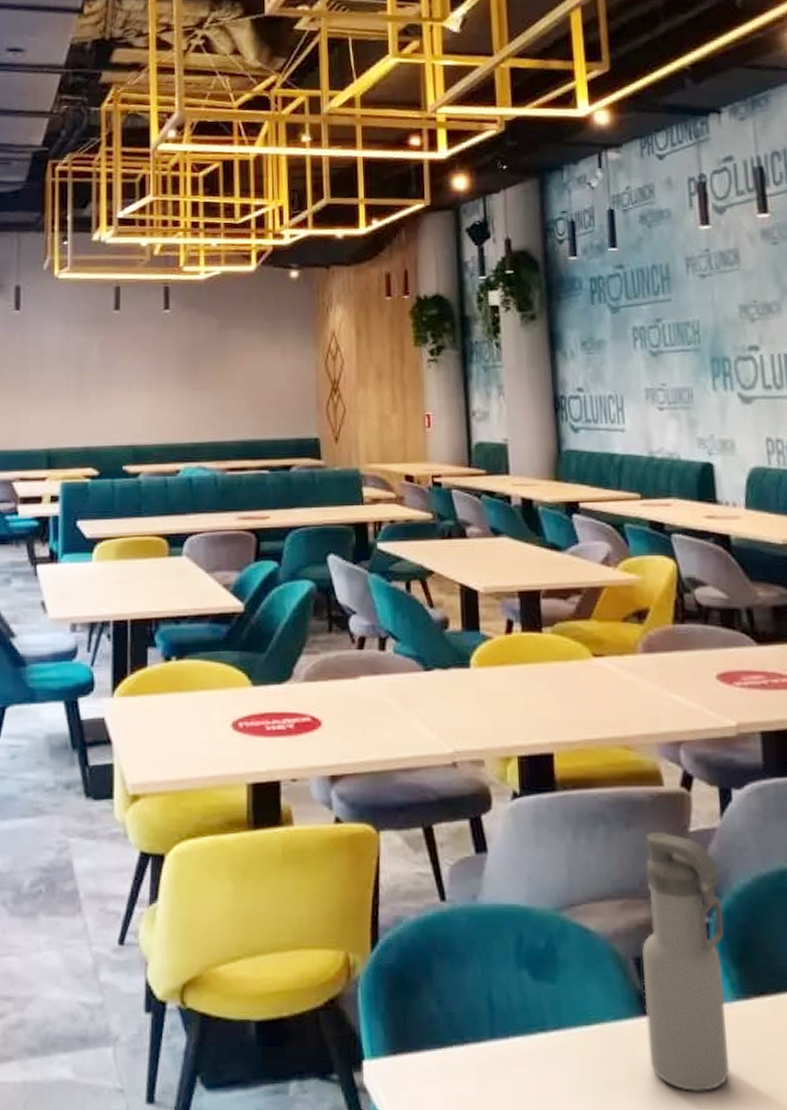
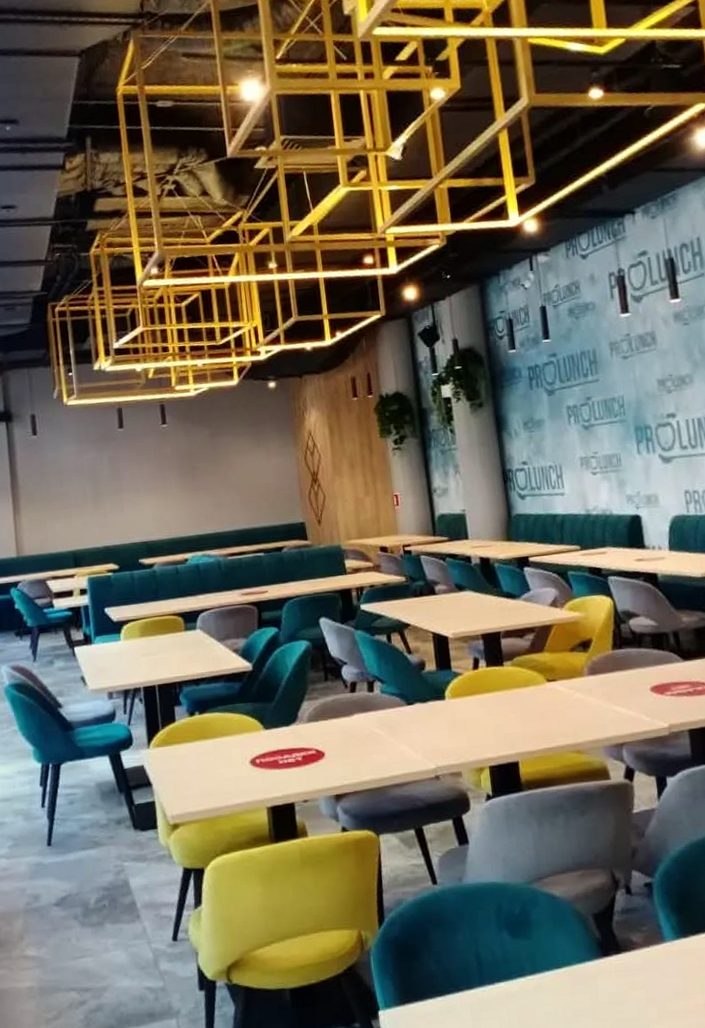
water bottle: present [642,833,730,1093] -> none [597,816,674,1011]

